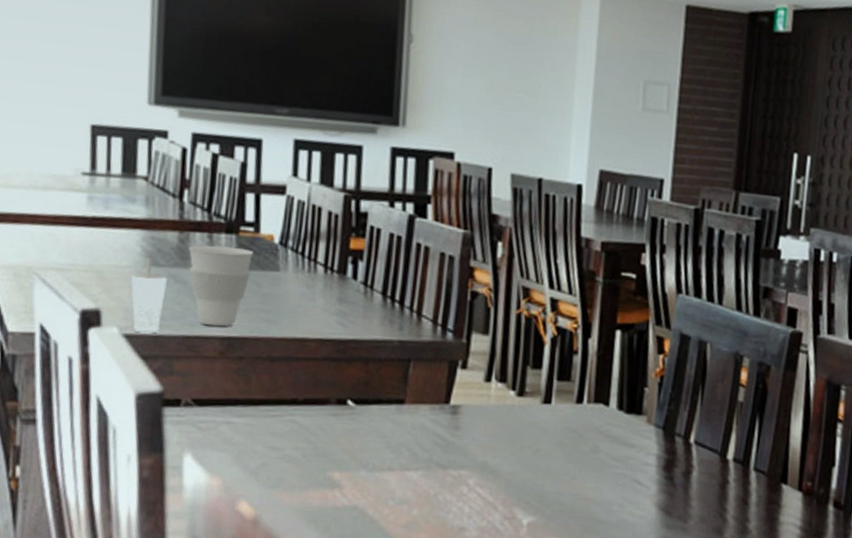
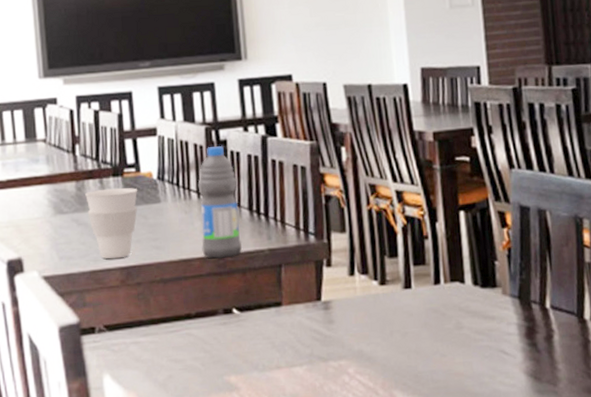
cup: present [130,256,169,334] -> none [42,206,72,274]
water bottle: none [321,217,373,345] -> present [198,145,243,260]

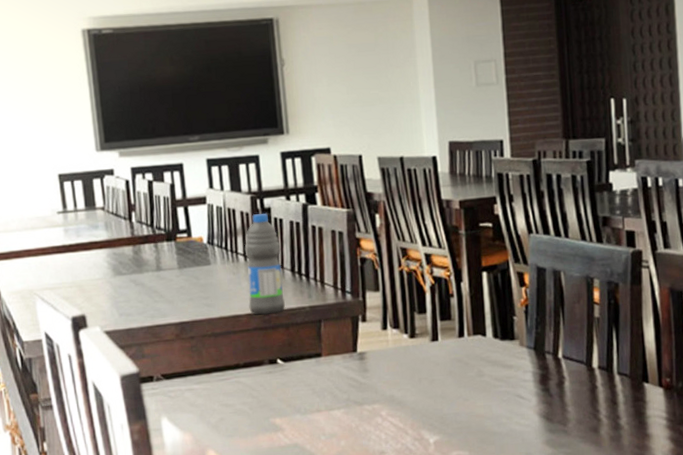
cup: present [84,187,138,259] -> none [141,251,190,316]

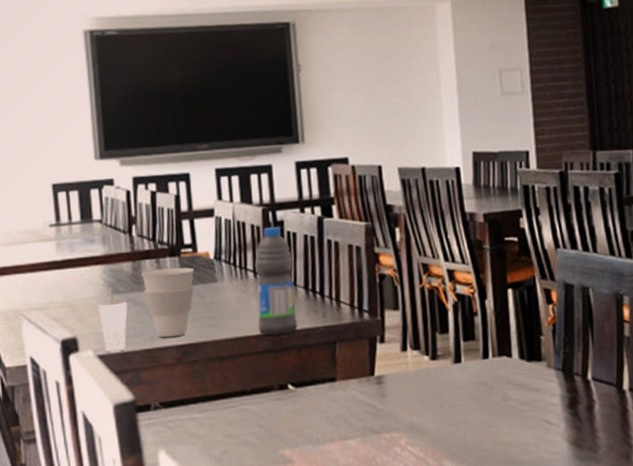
cup: none [102,268,130,329] -> present [97,286,128,353]
cup: none [141,251,190,316] -> present [140,267,195,338]

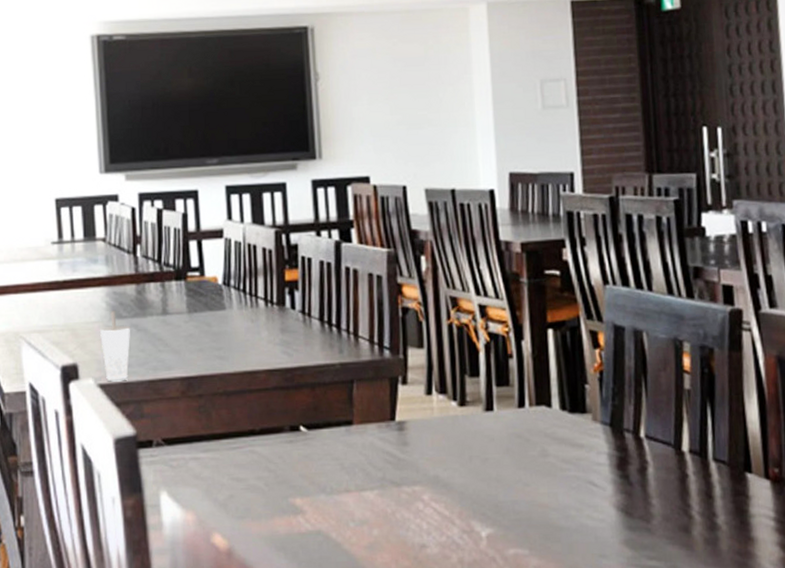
cup: present [140,267,195,338] -> none [145,292,202,369]
water bottle: present [254,226,298,338] -> none [266,250,312,373]

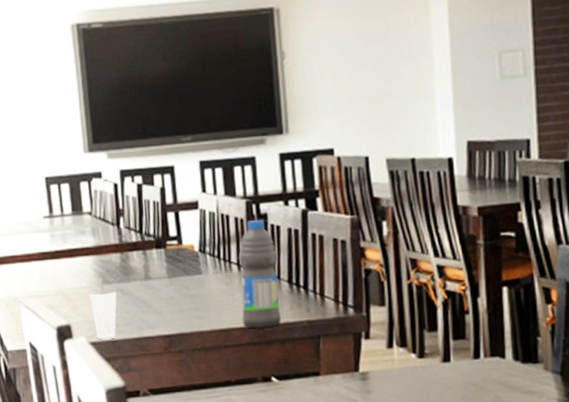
water bottle: none [266,250,312,373] -> present [238,219,282,330]

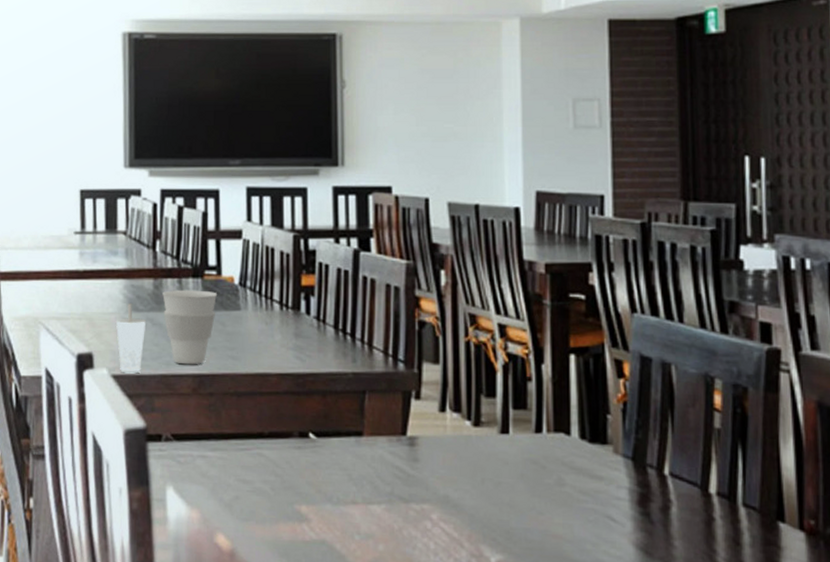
cup: none [128,259,180,328] -> present [161,289,218,365]
water bottle: present [238,219,282,330] -> none [281,255,325,378]

